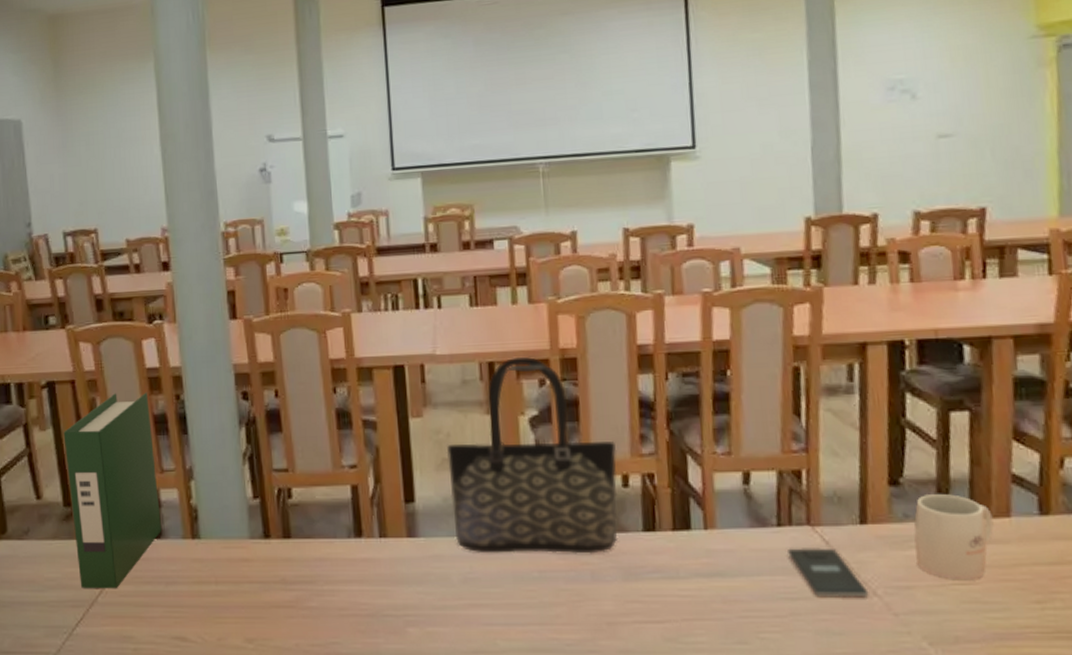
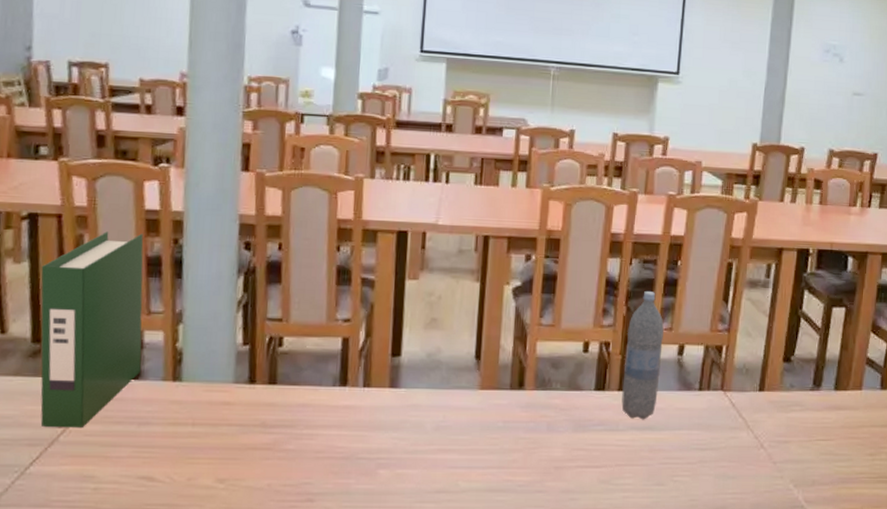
tote bag: present [446,357,618,554] -> none [434,234,583,408]
water bottle: none [674,409,724,565] -> present [621,290,664,420]
calculator: present [788,548,869,598] -> none [704,408,758,449]
mug: present [913,494,994,580] -> none [794,370,850,437]

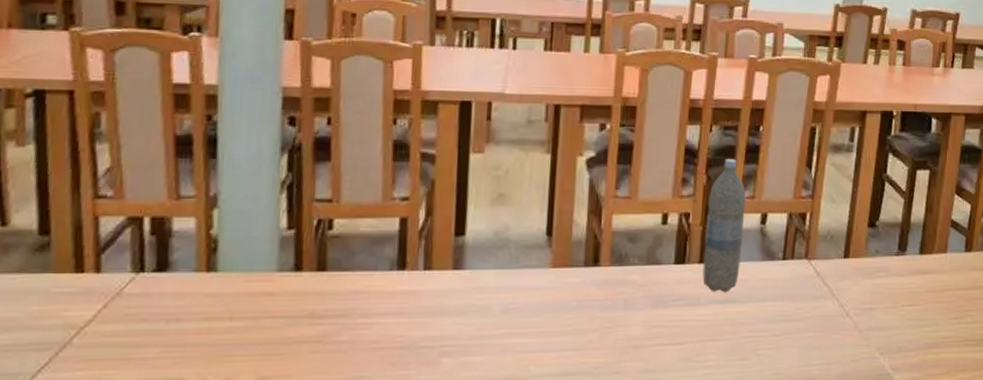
binder: present [40,232,144,427] -> none [49,109,172,329]

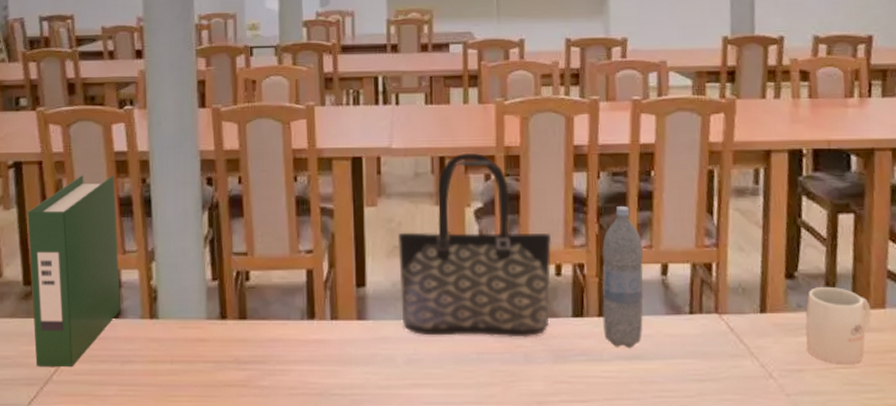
binder: none [49,109,172,329] -> present [27,175,120,366]
tote bag: none [502,102,661,285] -> present [397,153,552,338]
mug: none [880,235,935,303] -> present [805,287,872,365]

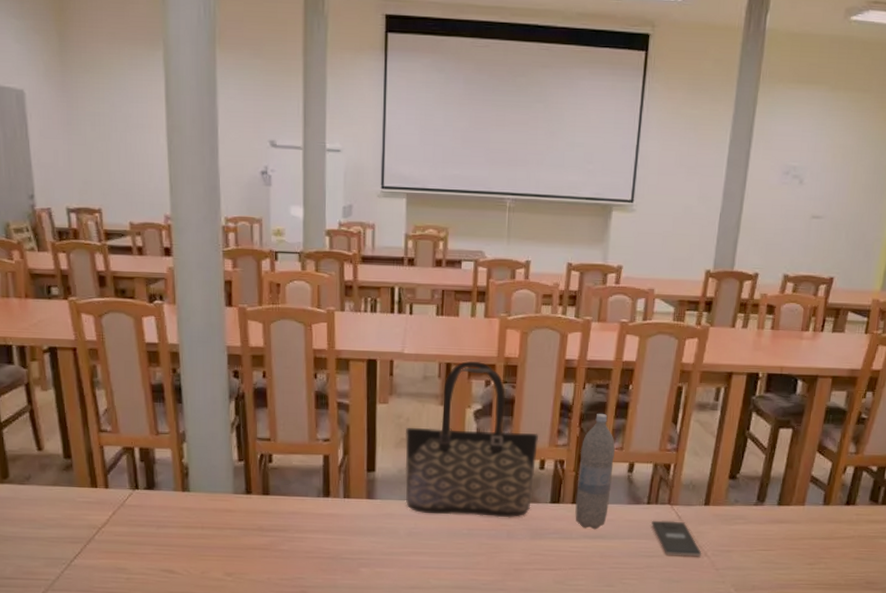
binder: present [27,175,120,366] -> none [64,363,155,529]
calculator: none [698,334,766,379] -> present [651,520,702,557]
mug: present [805,287,872,365] -> none [737,487,793,548]

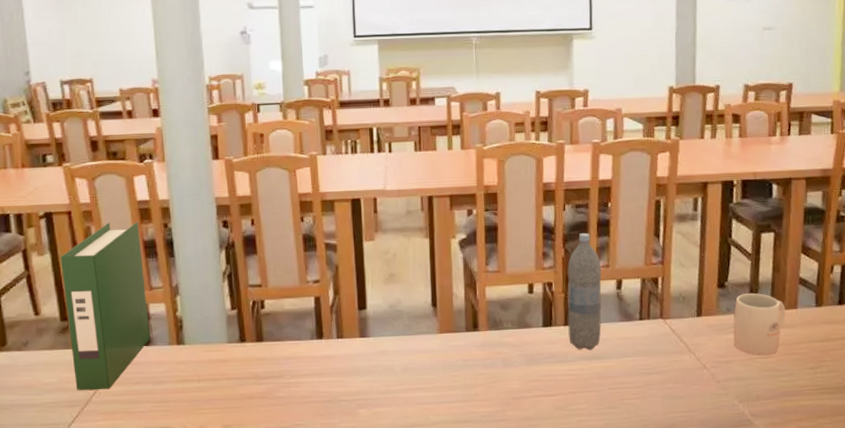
binder: none [64,363,155,529] -> present [60,221,150,390]
tote bag: present [405,361,539,518] -> none [393,192,525,347]
calculator: present [651,520,702,557] -> none [646,335,701,371]
mug: none [737,487,793,548] -> present [733,293,786,355]

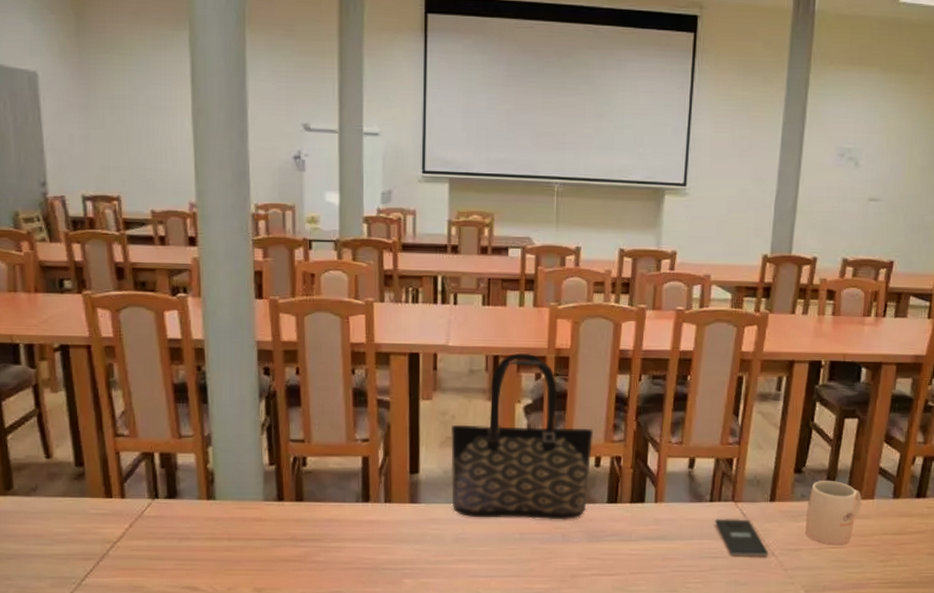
binder: present [60,221,150,390] -> none [77,361,177,543]
tote bag: none [393,192,525,347] -> present [450,353,594,520]
water bottle: present [568,232,602,351] -> none [634,405,674,531]
calculator: none [646,335,701,371] -> present [715,519,769,557]

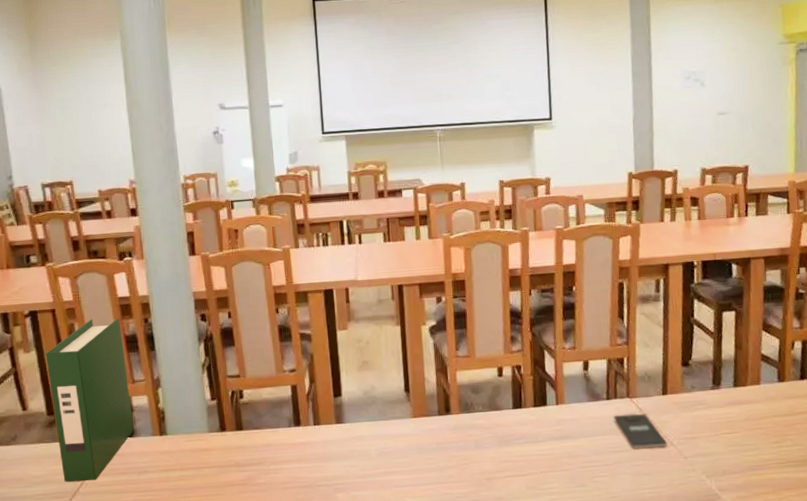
binder: none [77,361,177,543] -> present [45,317,134,482]
tote bag: present [450,353,594,520] -> none [366,280,495,432]
mug: present [805,481,862,545] -> none [698,370,749,431]

